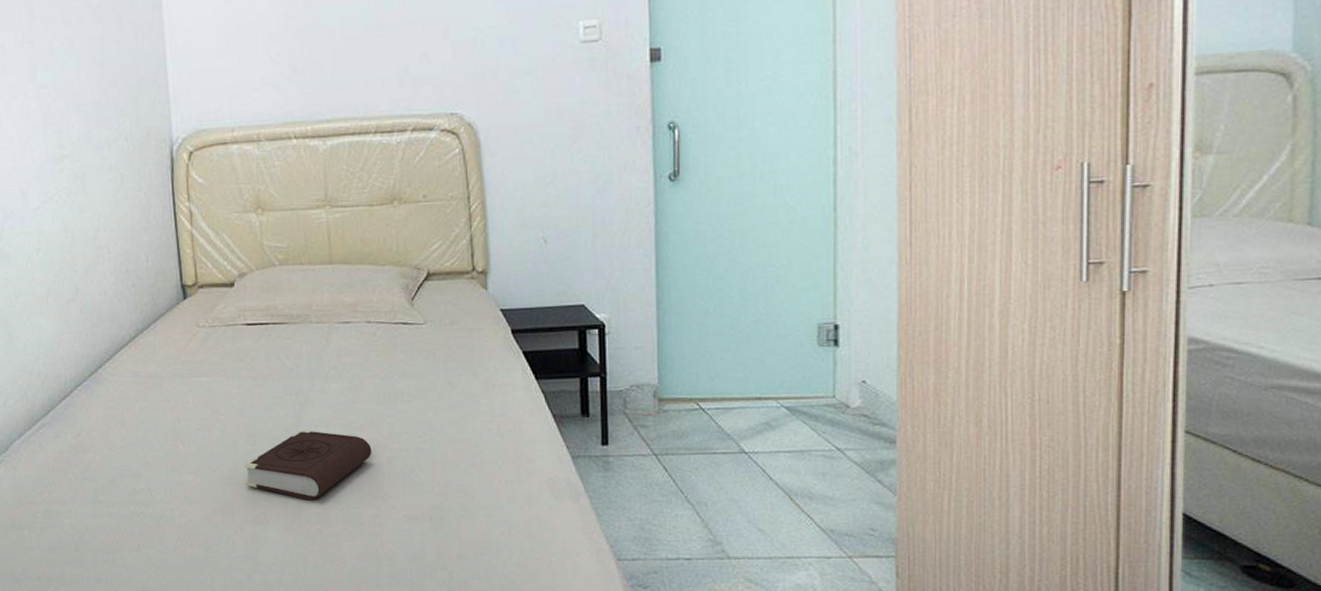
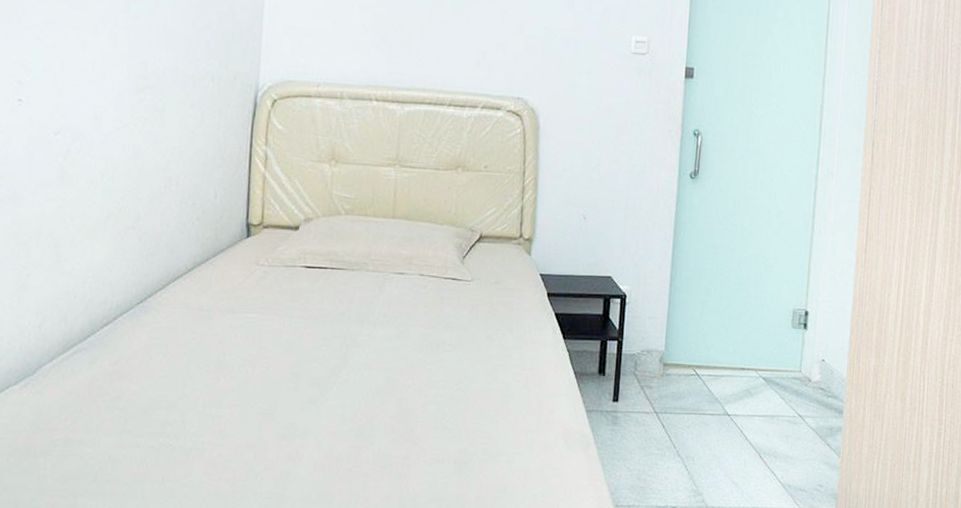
book: present [243,430,372,500] -> none [281,372,409,440]

